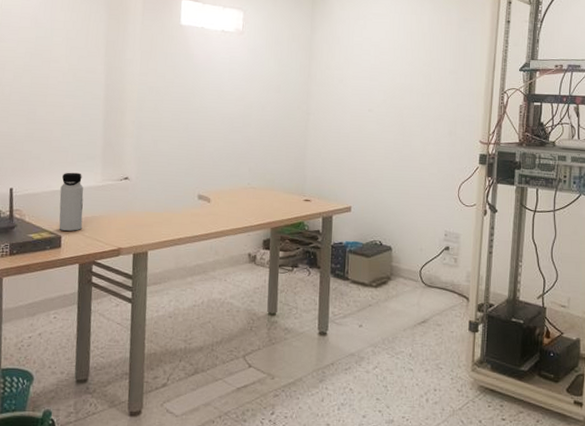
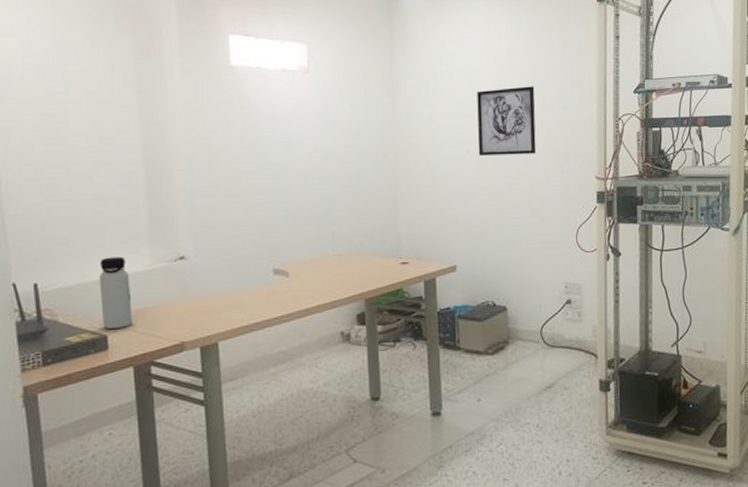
wall art: none [378,58,432,117] -> present [477,86,537,156]

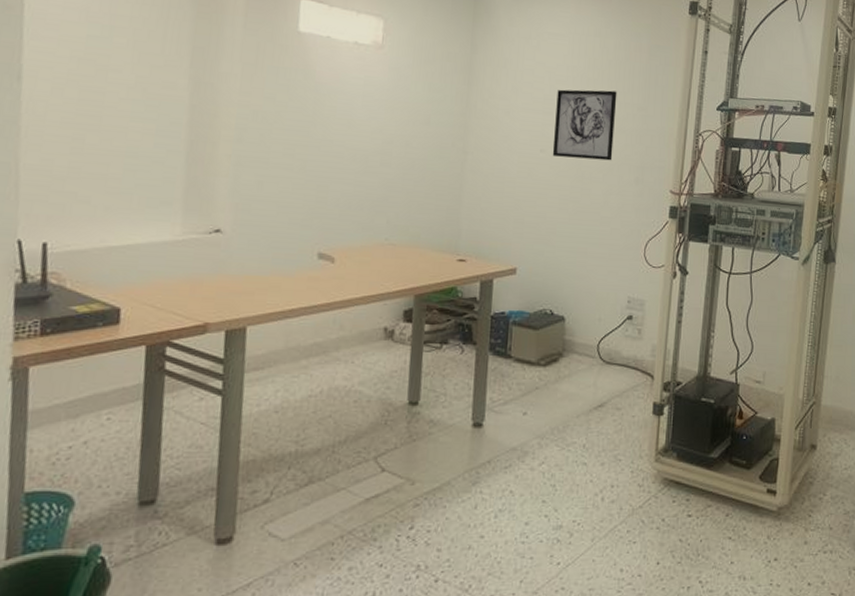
water bottle: present [99,256,132,329] -> none [116,221,155,301]

